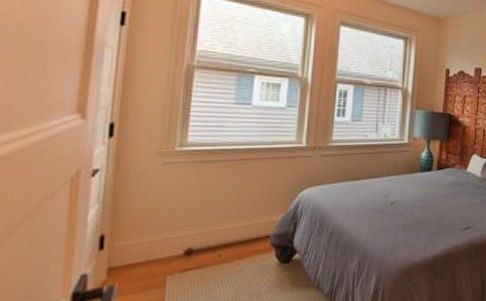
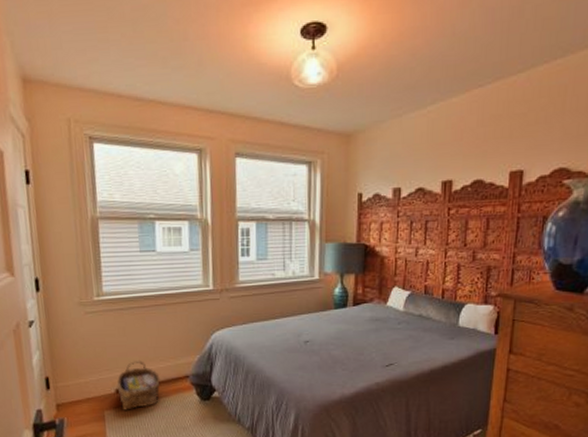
woven basket: none [186,218,239,275] -> present [116,361,161,410]

